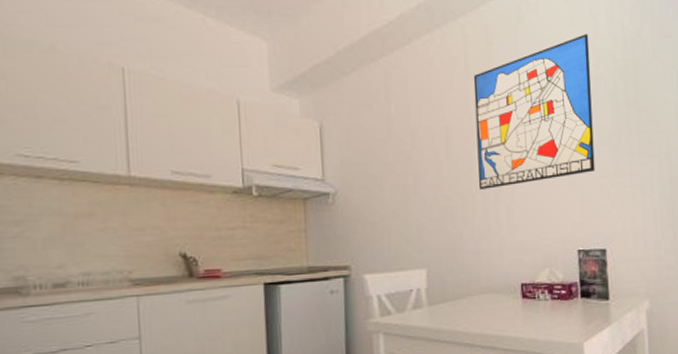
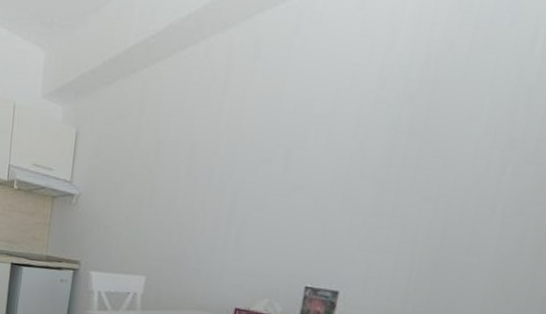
wall art: present [473,34,595,191] -> none [213,48,381,211]

